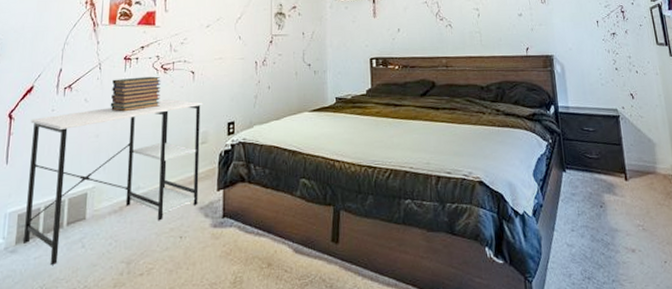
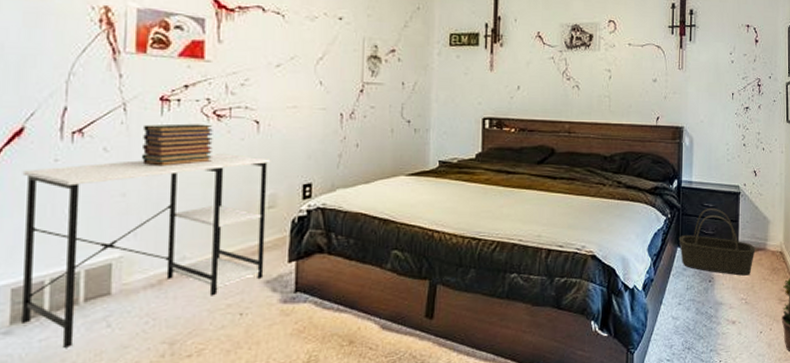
basket: none [562,131,645,201] -> present [678,208,756,276]

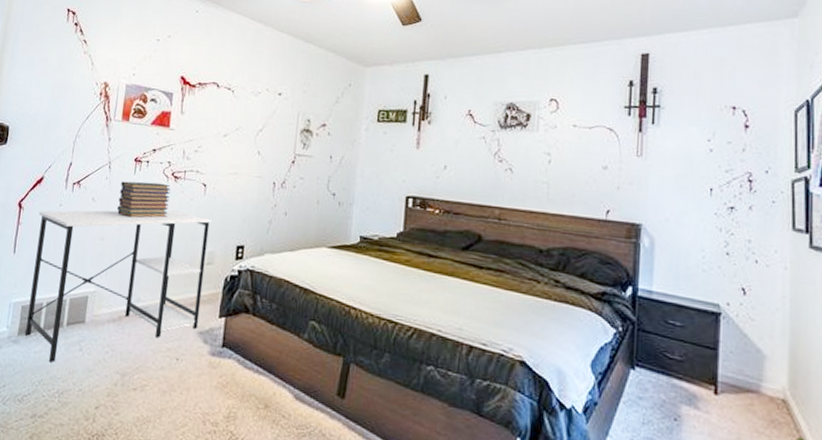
basket: present [678,208,756,276] -> none [632,326,744,422]

